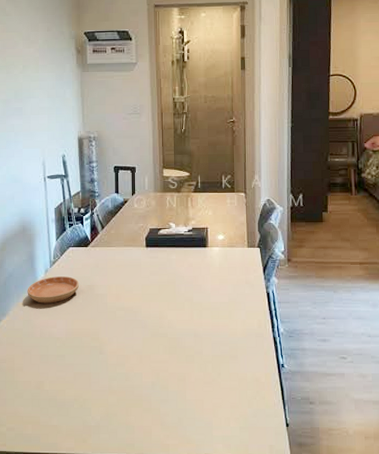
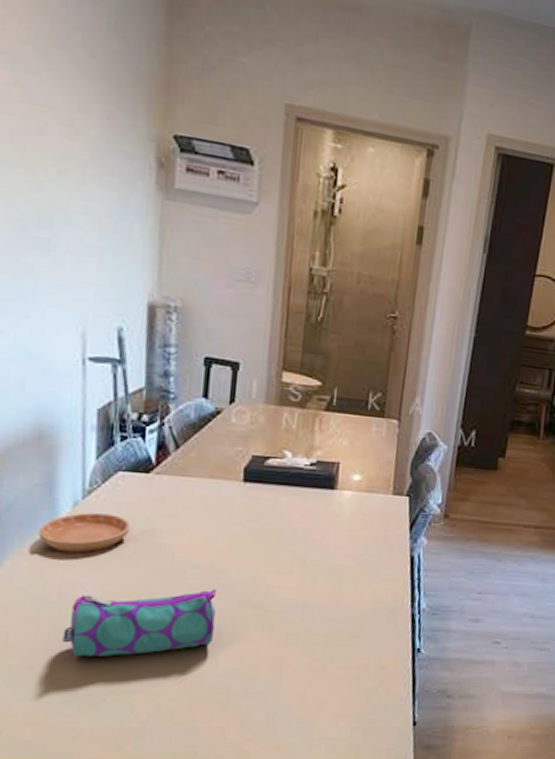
pencil case: none [45,324,137,374] -> present [62,589,217,657]

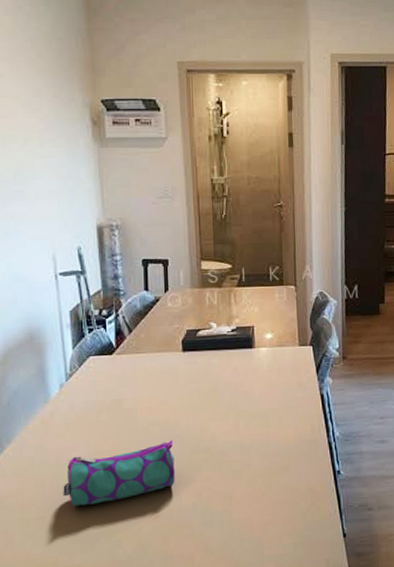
saucer: present [38,513,130,553] -> none [37,390,102,425]

